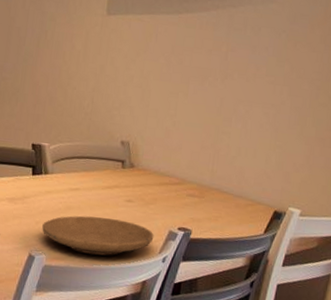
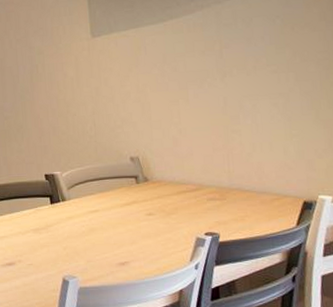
plate: present [42,216,154,256] -> none [70,234,182,272]

